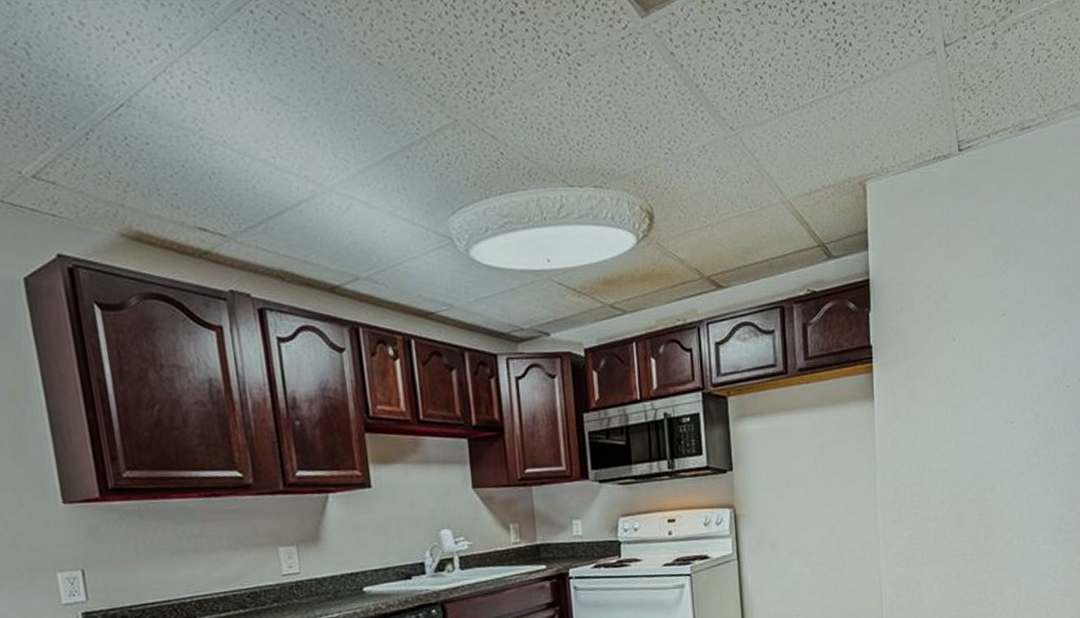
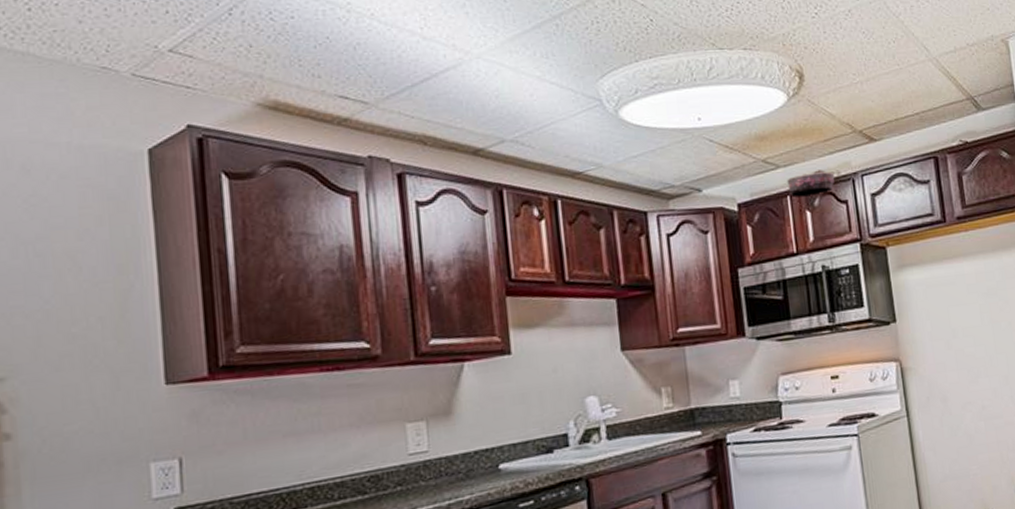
decorative basket: none [633,316,681,344] -> present [787,170,835,198]

